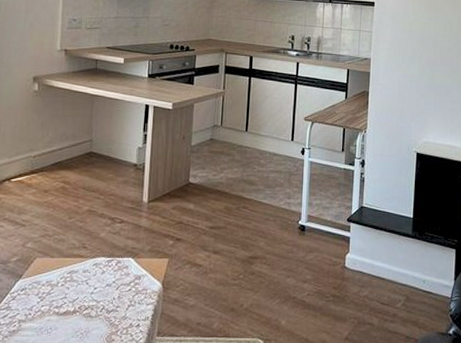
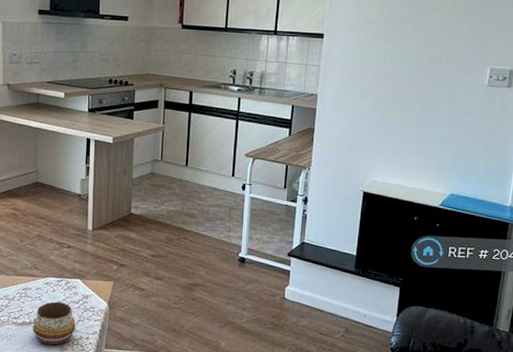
decorative bowl: none [77,284,126,337] -> present [33,301,76,345]

